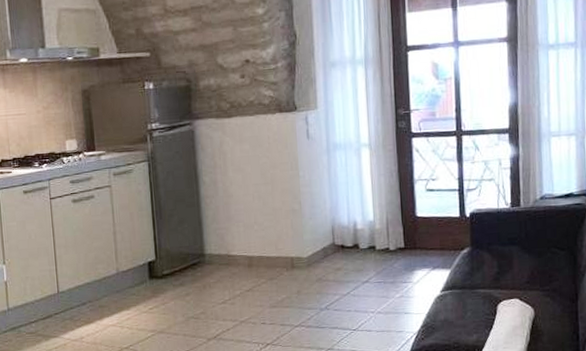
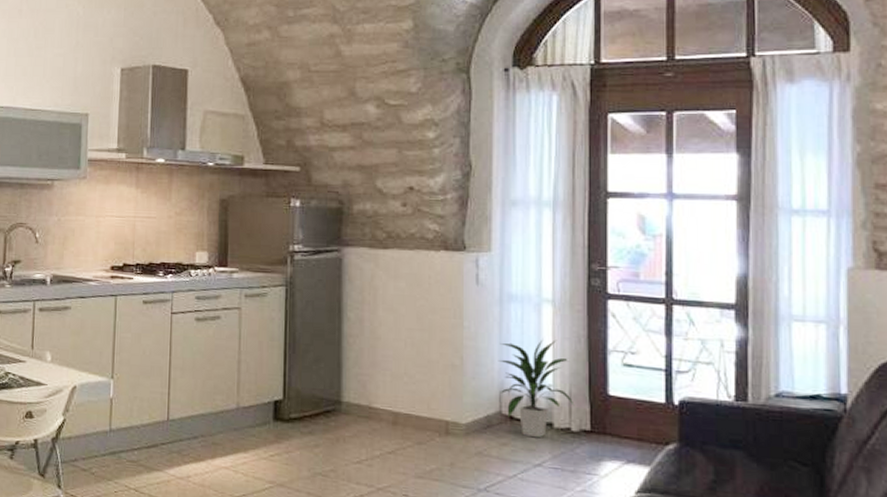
indoor plant: none [329,177,391,260] -> present [498,339,575,438]

